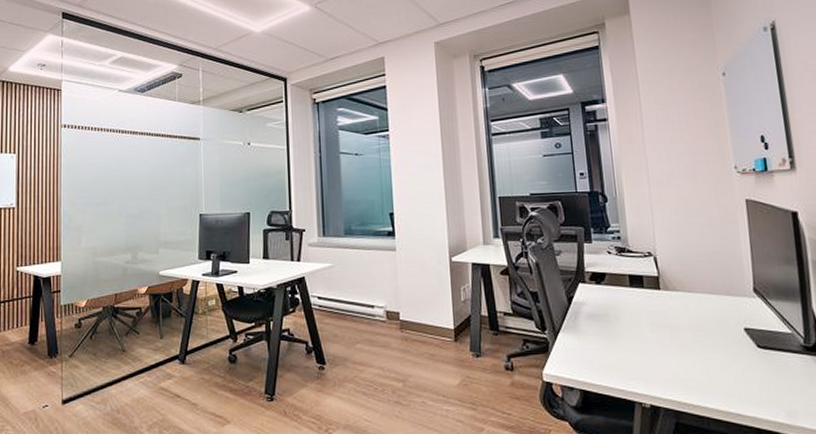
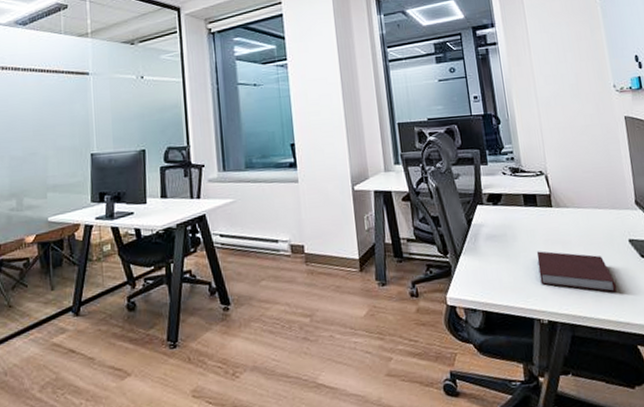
notebook: none [641,333,729,382] -> present [536,251,617,293]

